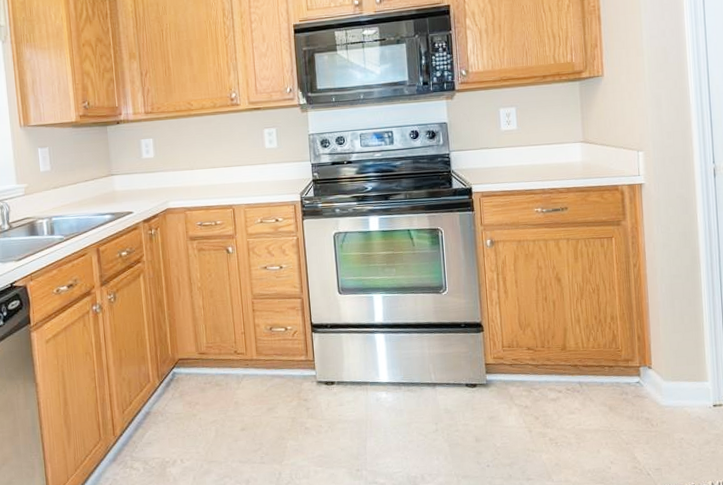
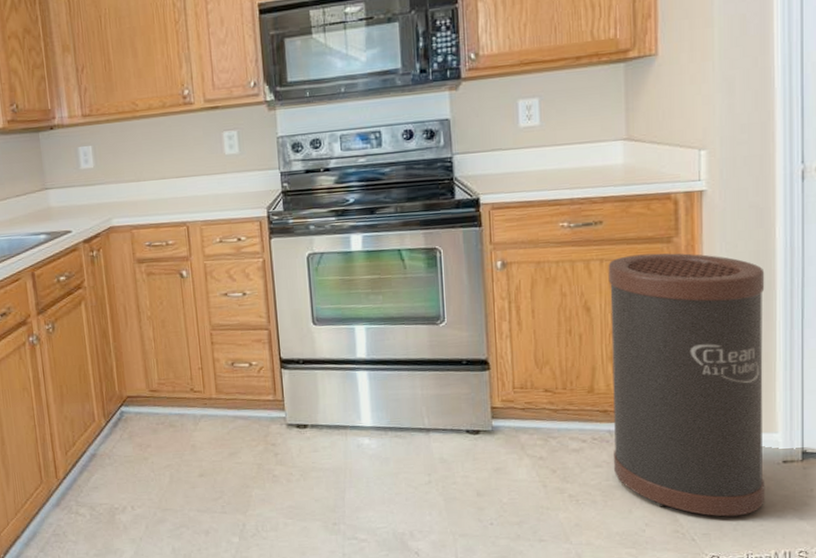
trash can: none [573,234,702,454] -> present [608,253,765,517]

